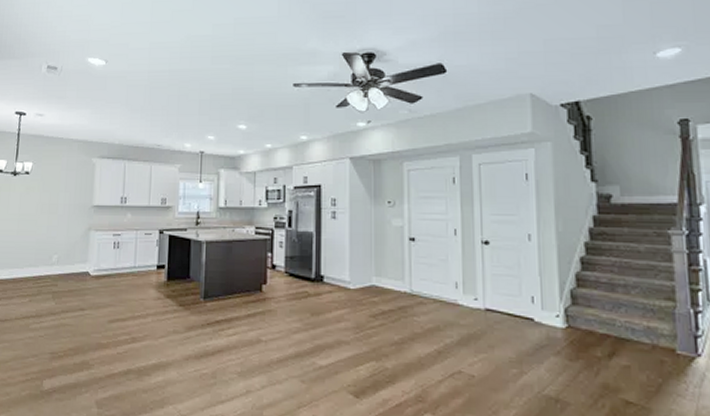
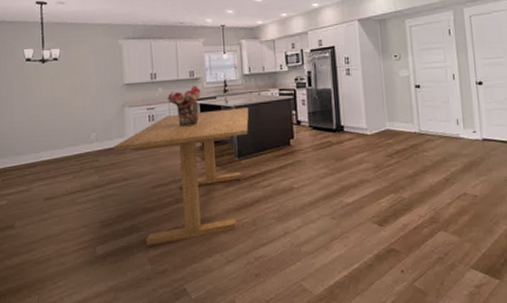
dining table: none [74,243,221,387] -> present [114,107,249,246]
bouquet: none [134,214,171,258] -> present [166,85,201,127]

